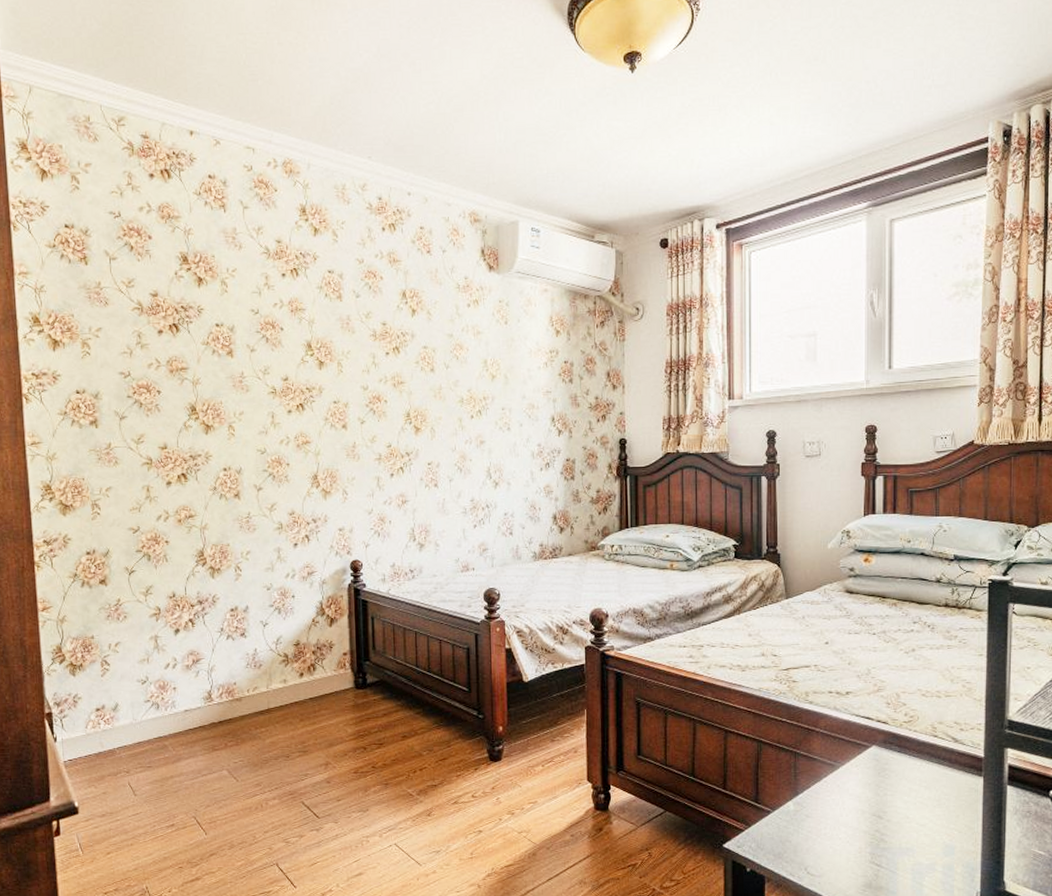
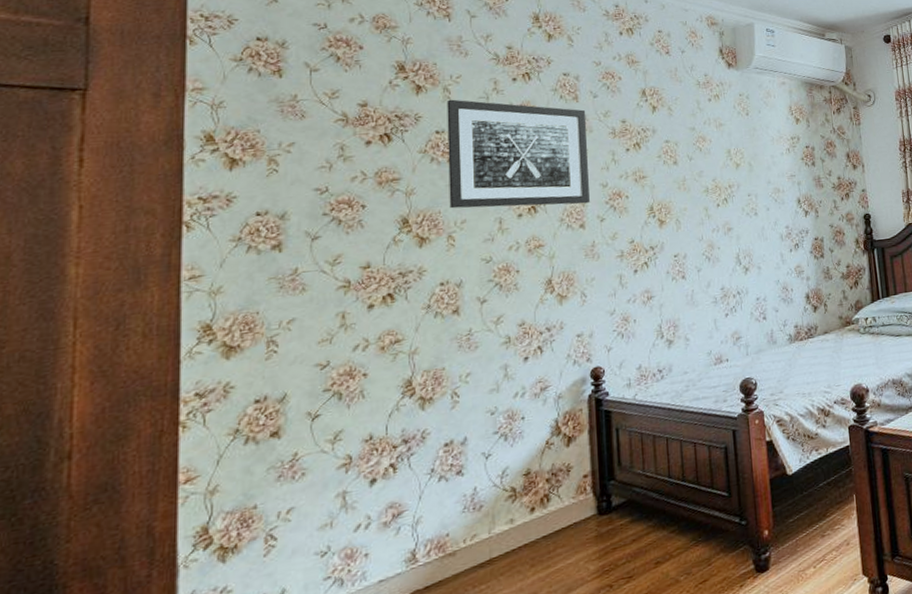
wall art: none [224,293,351,405] -> present [447,99,590,209]

